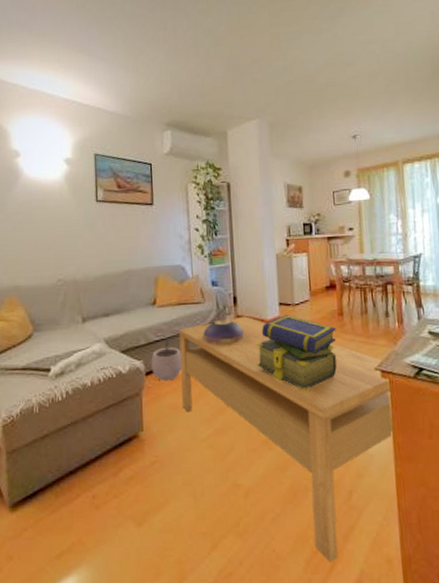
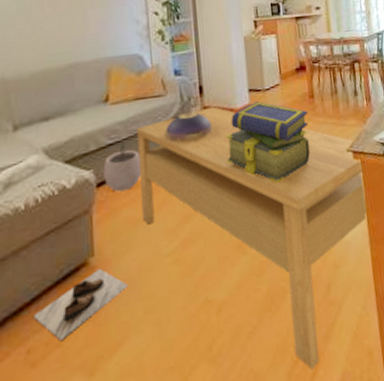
shoe: none [96,441,170,494] -> present [32,267,128,342]

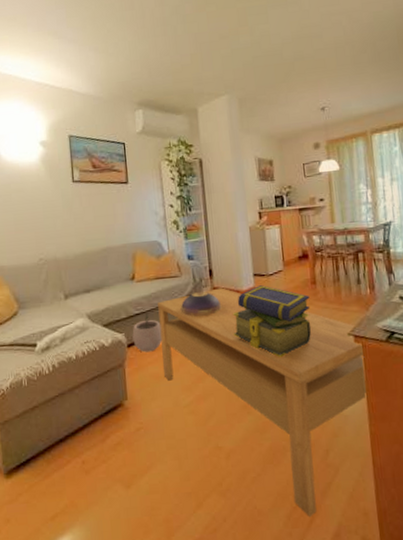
shoe: present [32,267,128,342] -> none [85,409,154,459]

